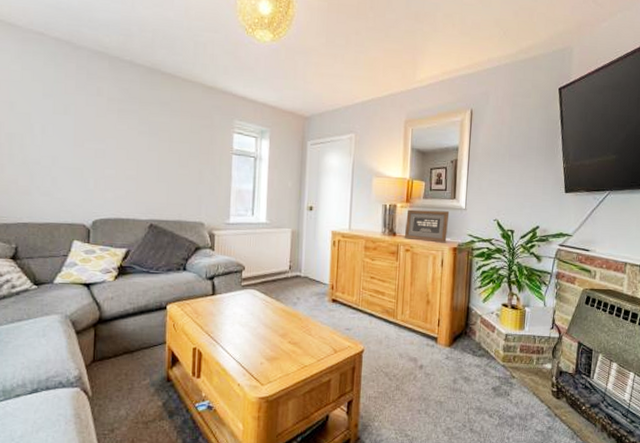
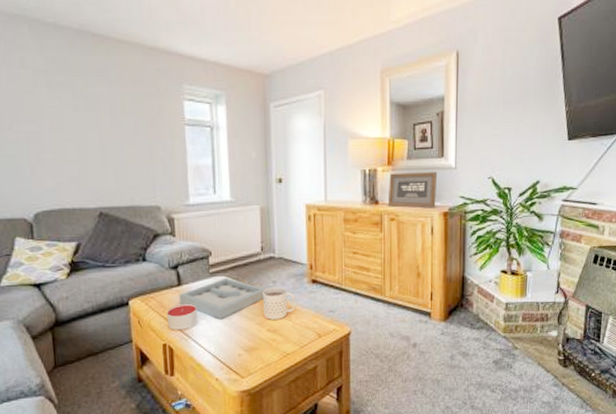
candle: none [200,312,227,336] -> present [167,304,198,330]
decorative tray: none [212,291,291,329] -> present [179,277,267,320]
mug: none [286,303,316,333] -> present [262,287,296,320]

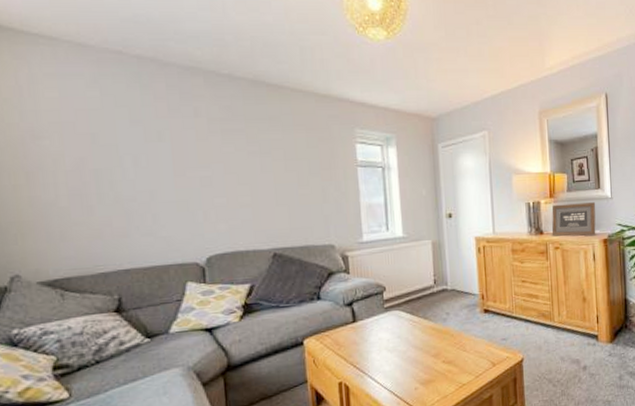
candle: present [167,304,198,330] -> none [342,340,374,368]
decorative tray: present [179,277,267,320] -> none [354,311,441,354]
mug: present [262,287,296,320] -> none [436,318,469,352]

